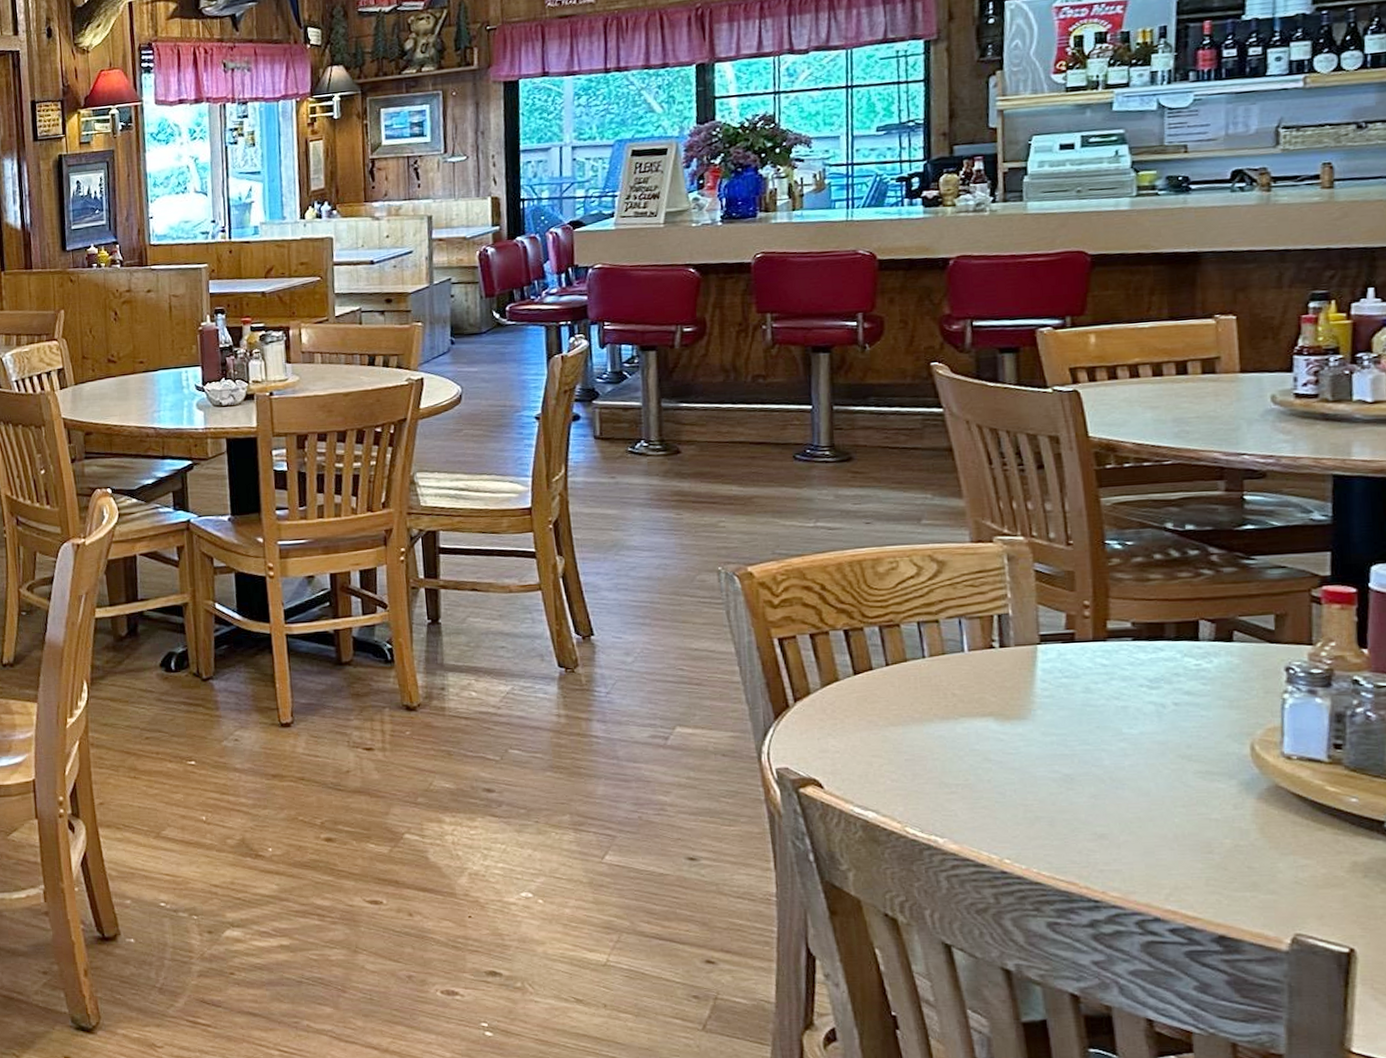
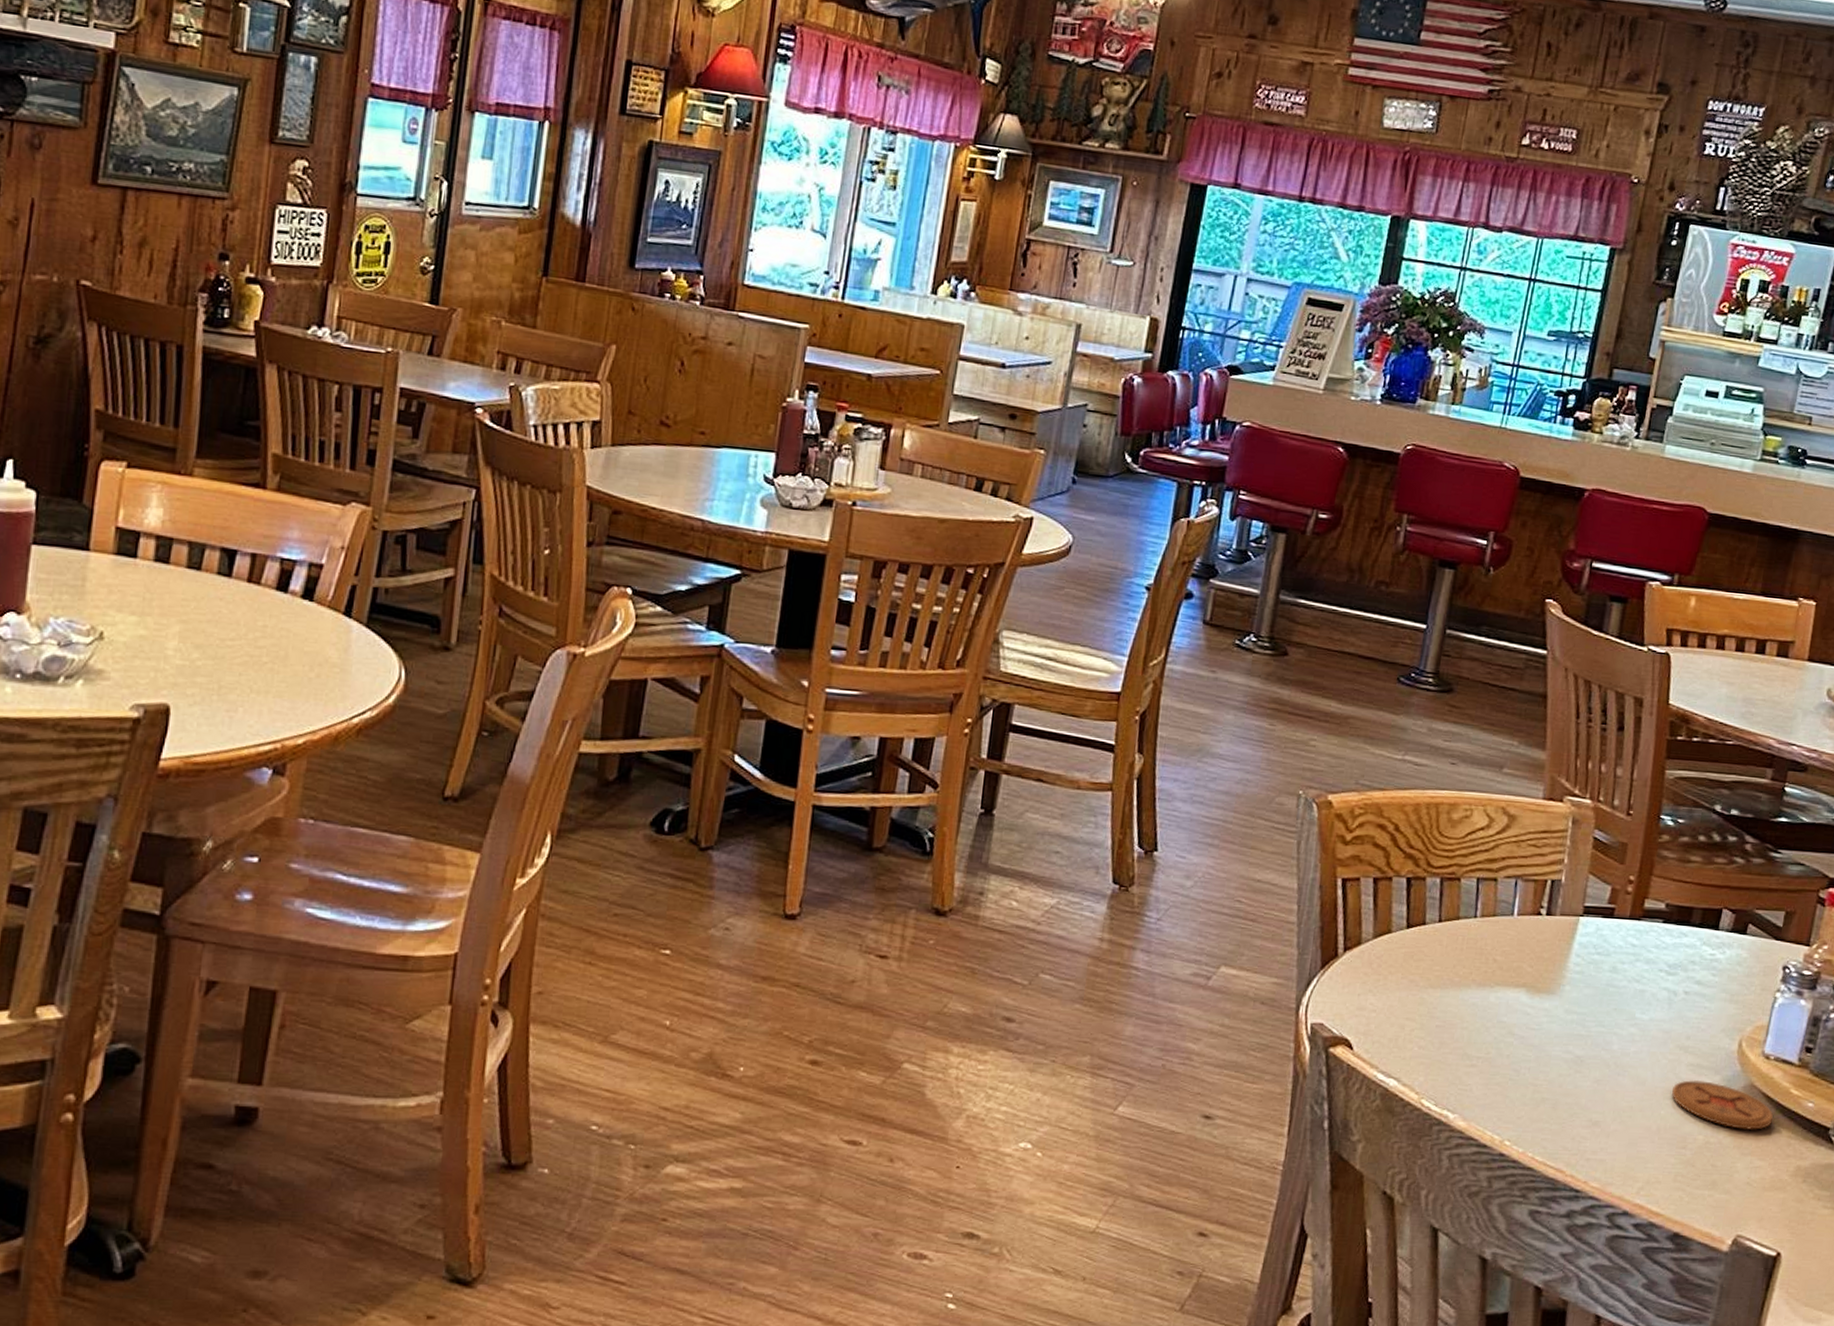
coaster: none [1182,786,1312,830] -> present [1671,1080,1774,1130]

